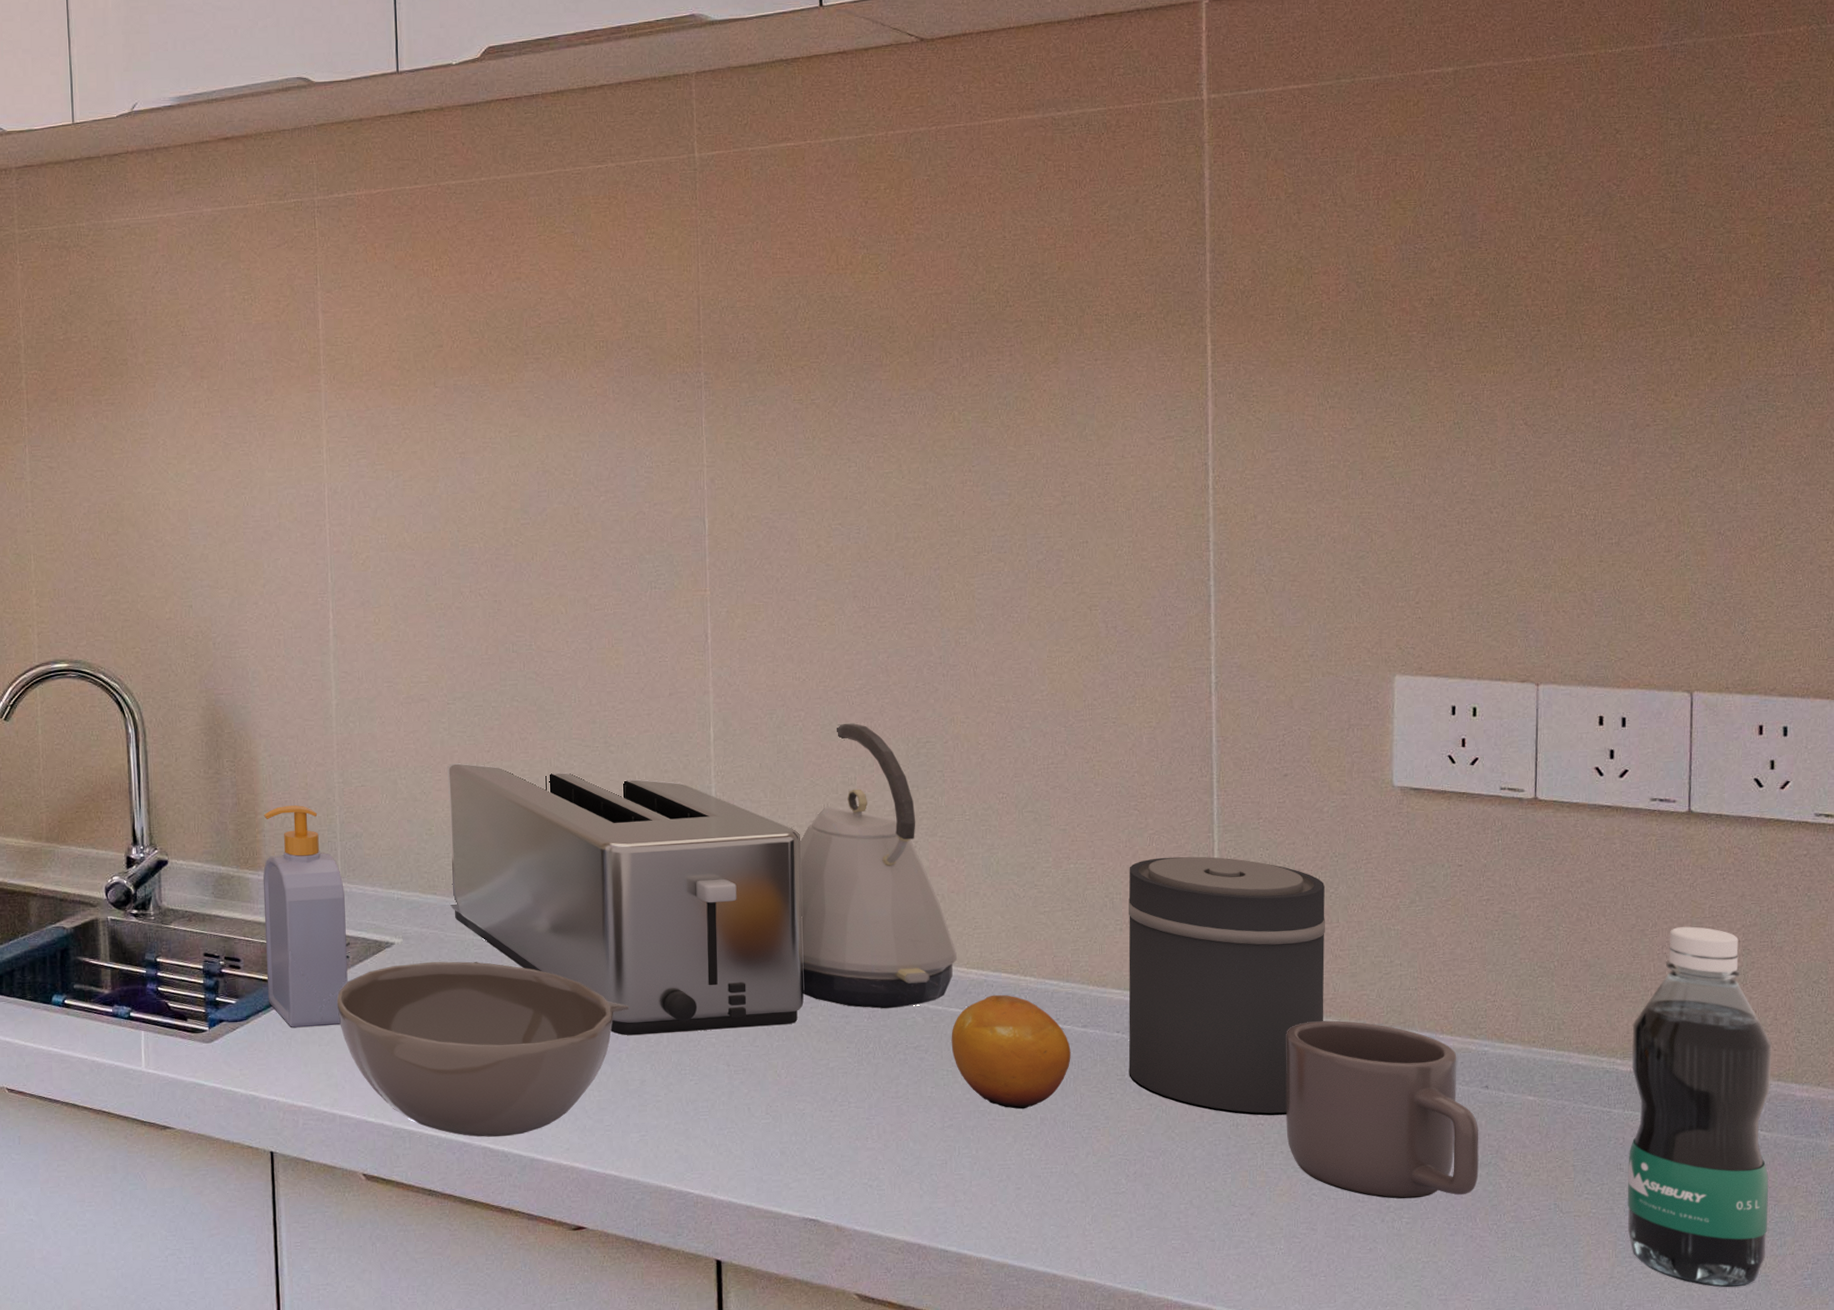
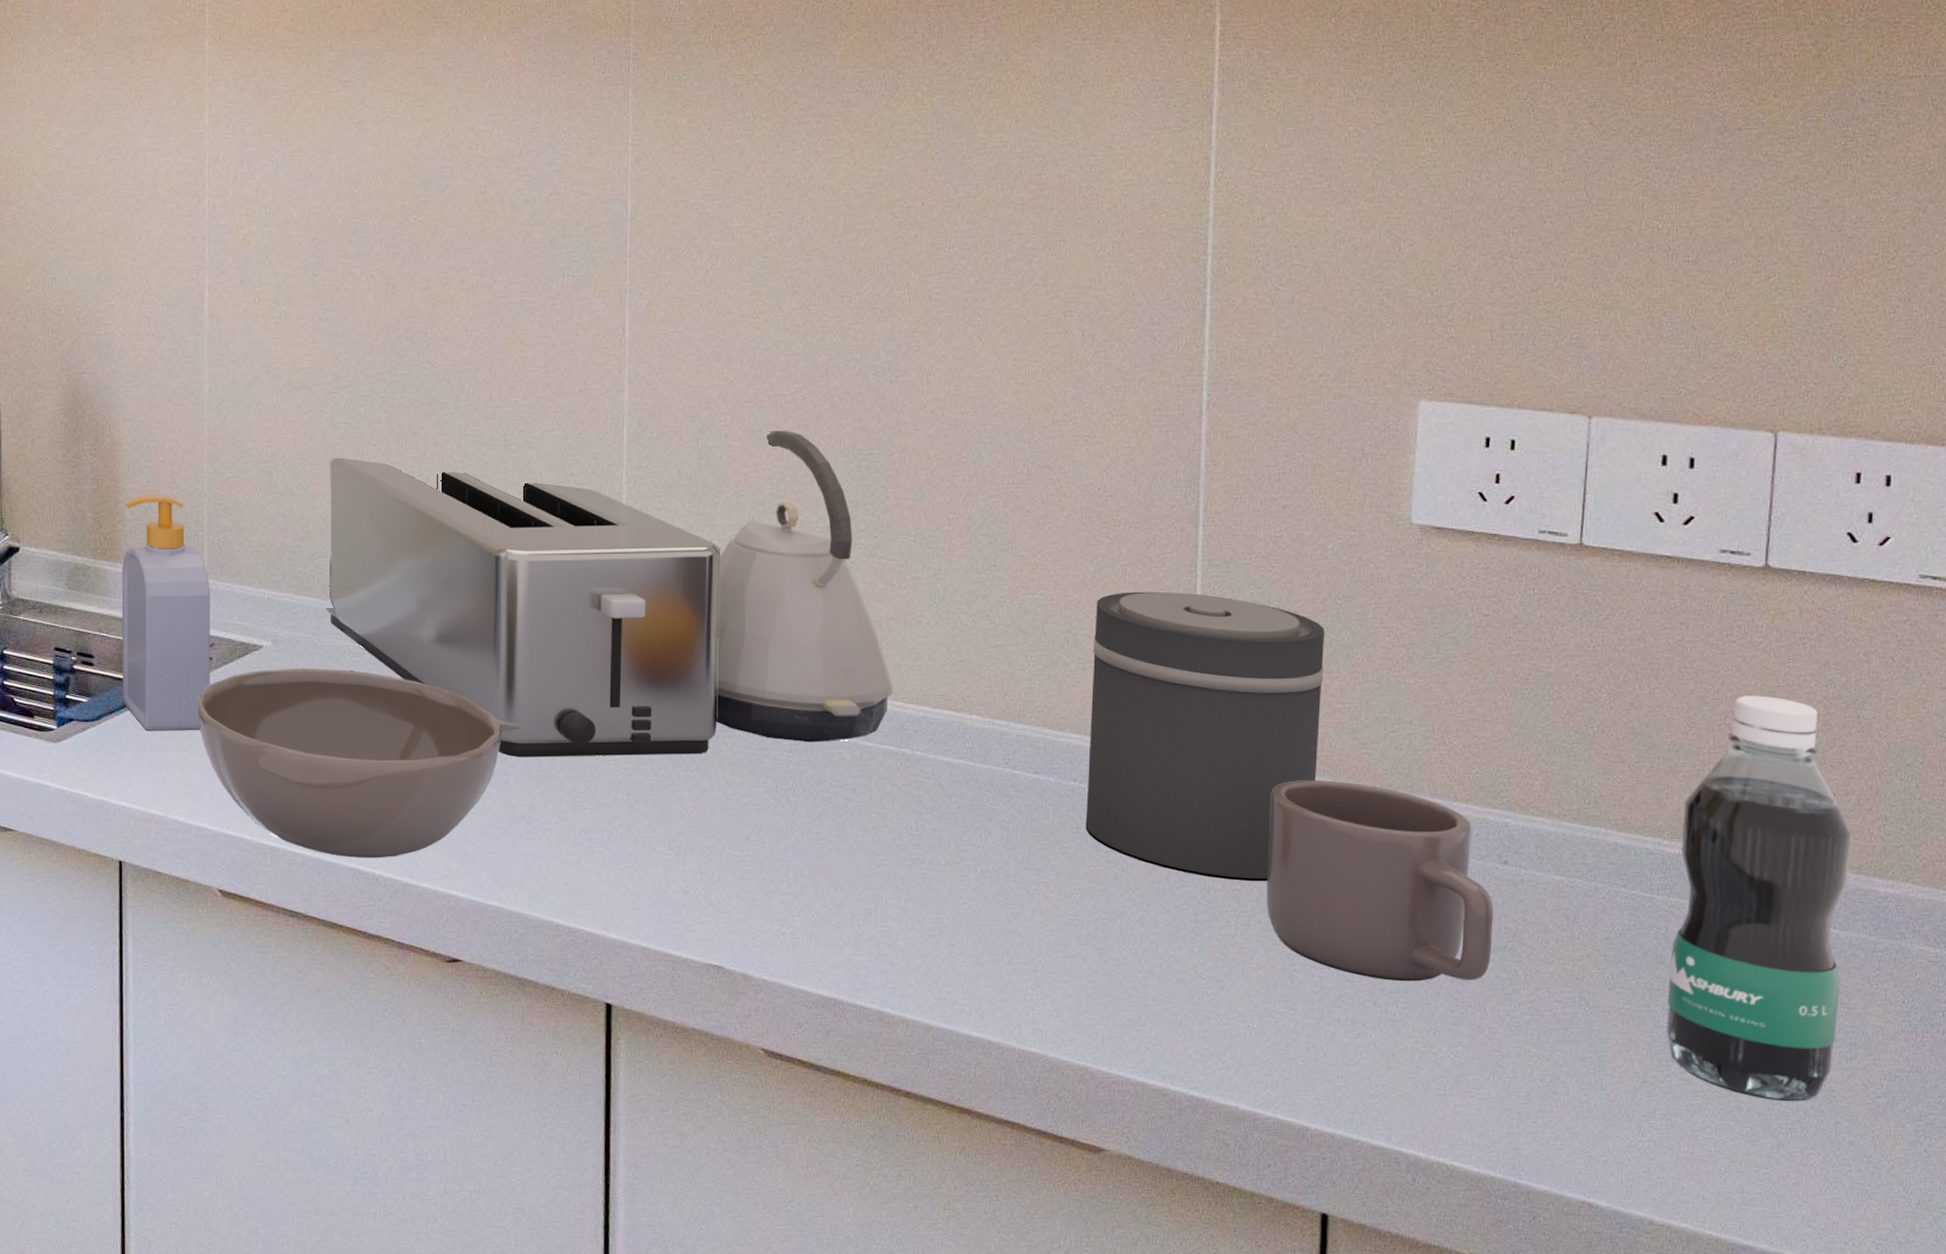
fruit: present [951,994,1071,1110] -> none [882,733,1020,859]

